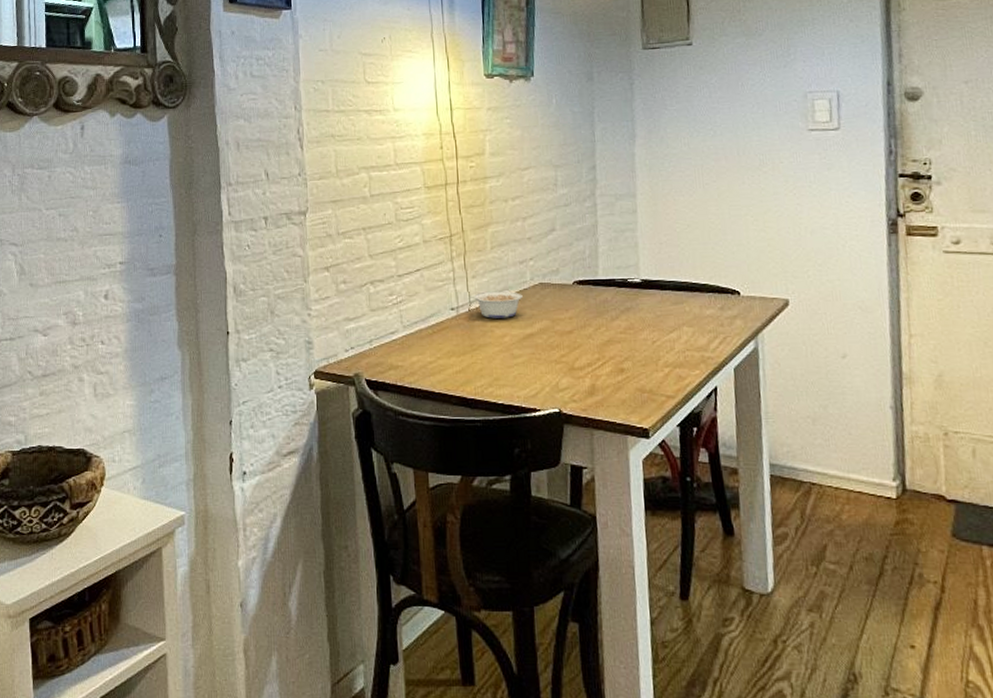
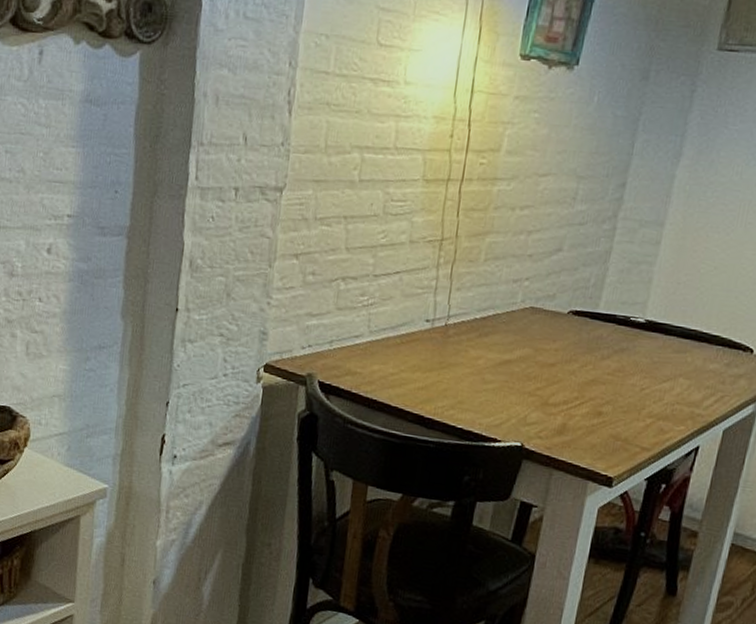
legume: present [469,292,523,318] -> none [448,308,509,340]

